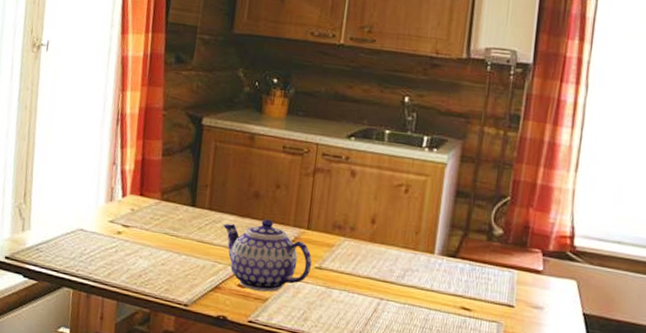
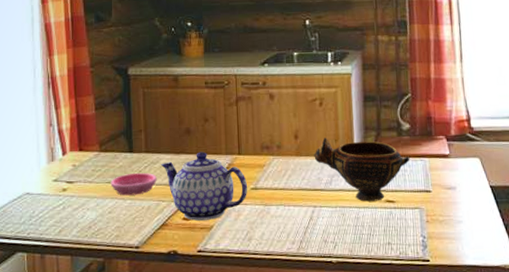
saucer: none [167,228,217,252] -> present [110,172,157,196]
ceramic bowl: none [389,228,497,306] -> present [314,138,410,202]

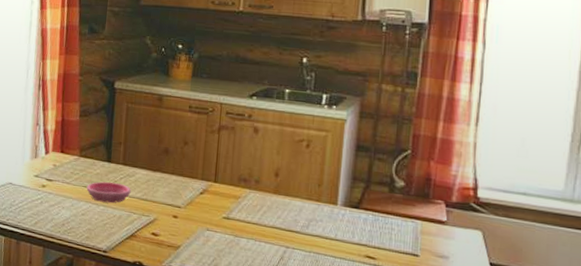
teapot: present [161,151,248,221] -> none [136,173,220,240]
ceramic bowl: present [314,138,410,202] -> none [293,180,400,255]

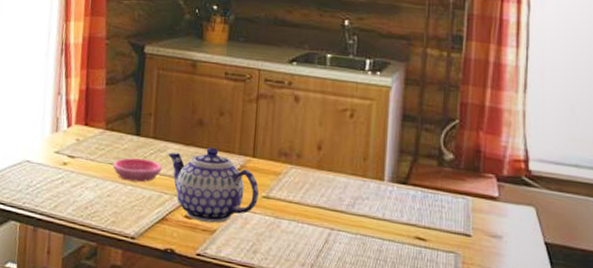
teapot: none [136,173,220,240] -> present [168,147,260,223]

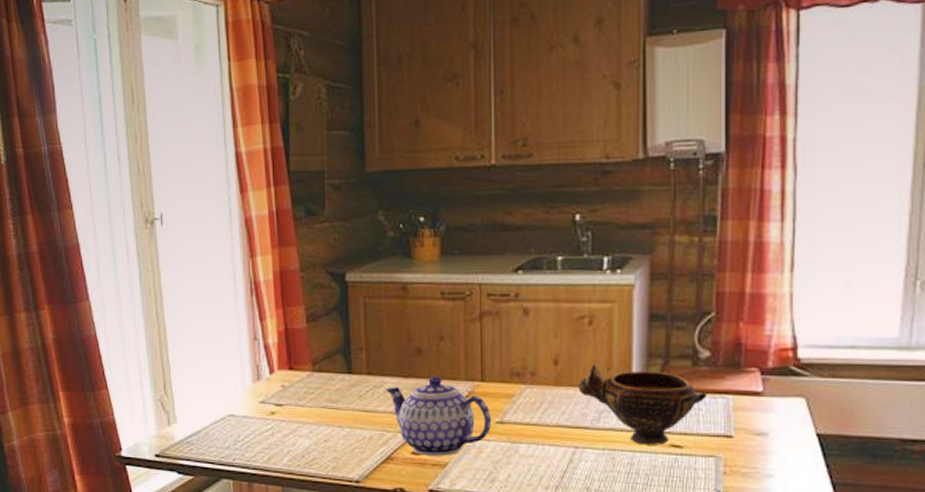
saucer: present [112,158,162,183] -> none [326,397,381,423]
ceramic bowl: none [337,154,450,236] -> present [578,365,708,445]

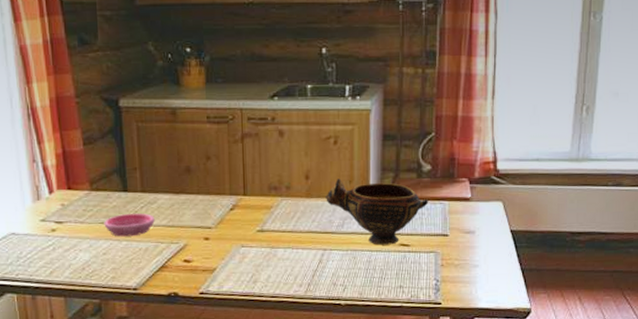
saucer: none [326,397,381,423] -> present [104,213,155,237]
teapot: present [386,376,492,457] -> none [159,191,254,264]

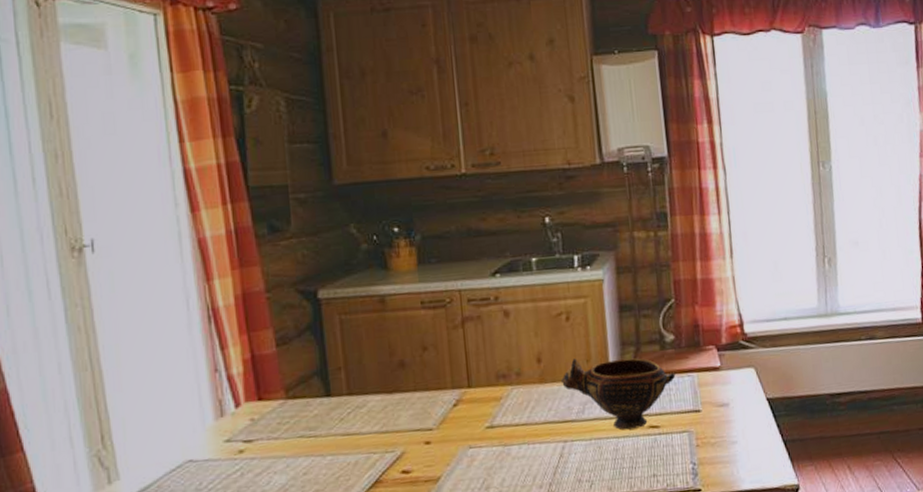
saucer: present [104,213,155,237] -> none [303,420,365,451]

